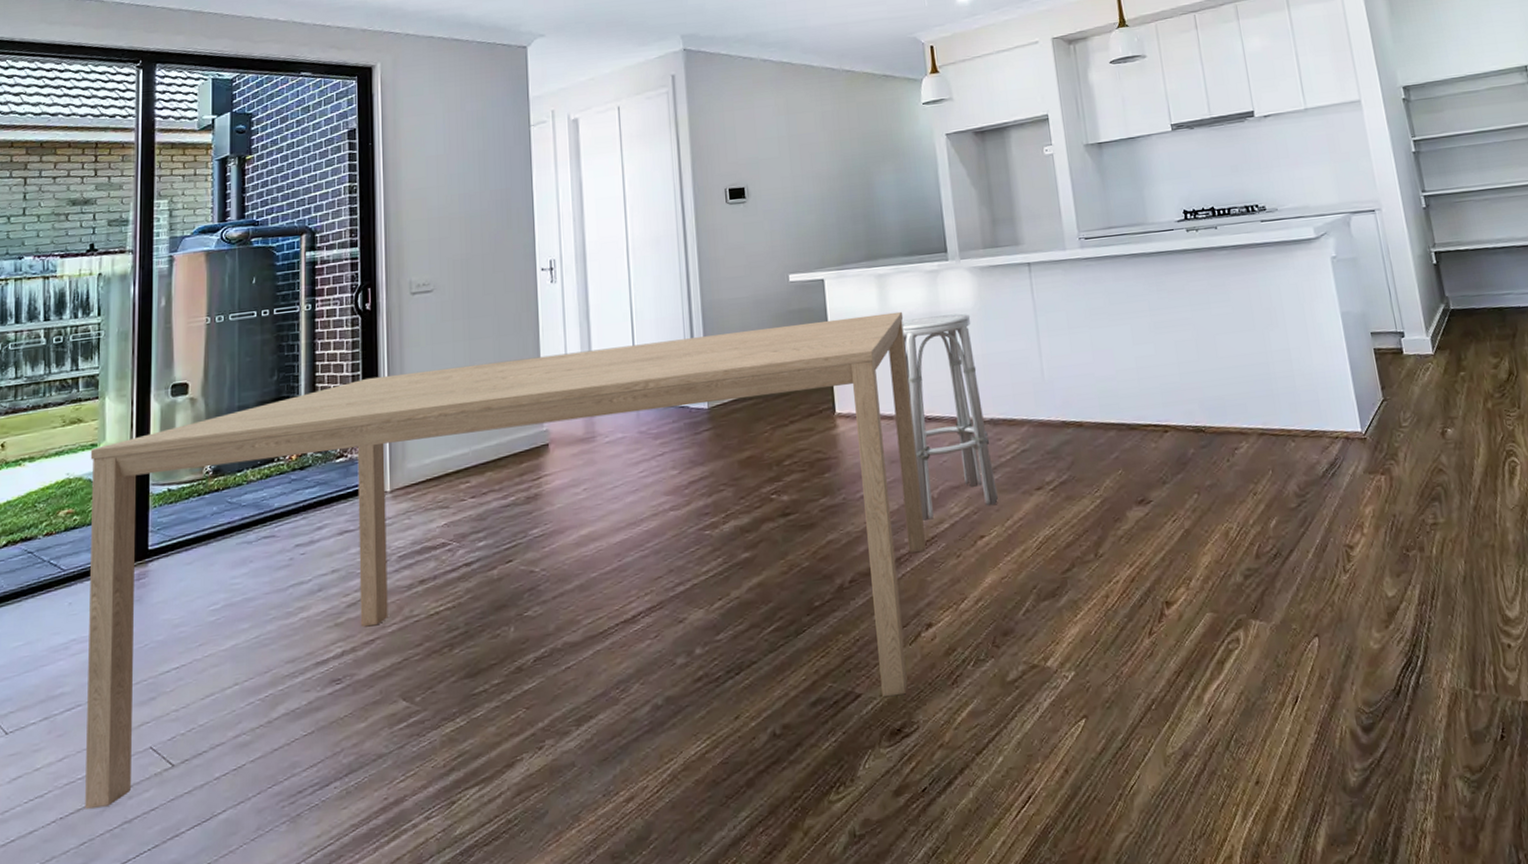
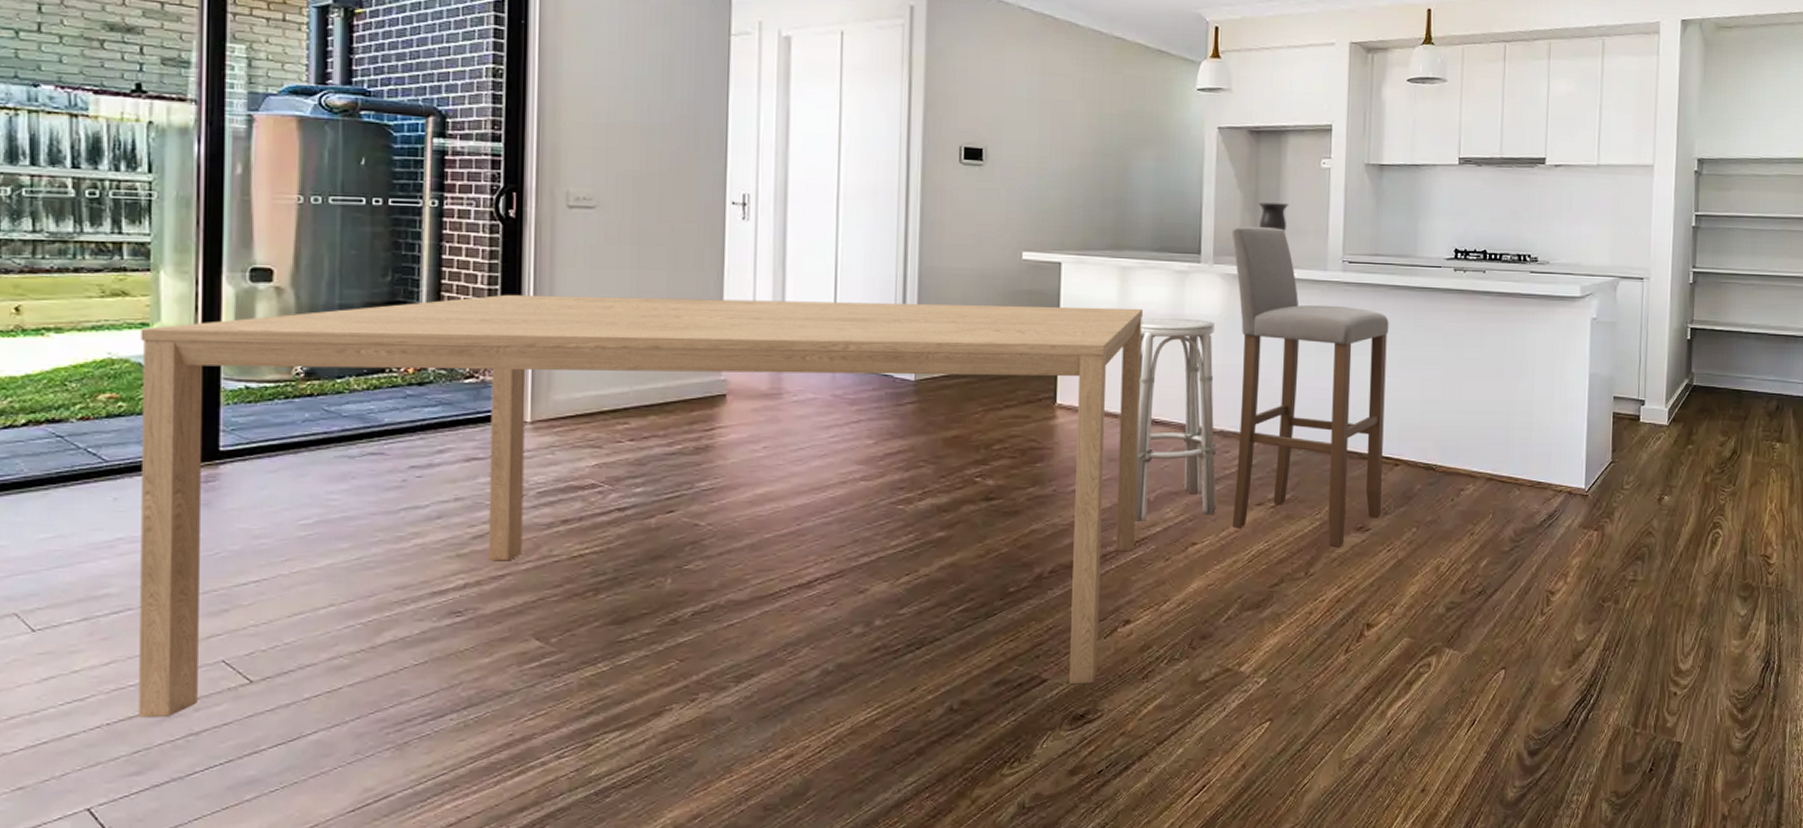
bar stool: none [972,217,1159,525] -> present [1231,226,1389,548]
vase: none [992,193,1022,220] -> present [1258,202,1289,231]

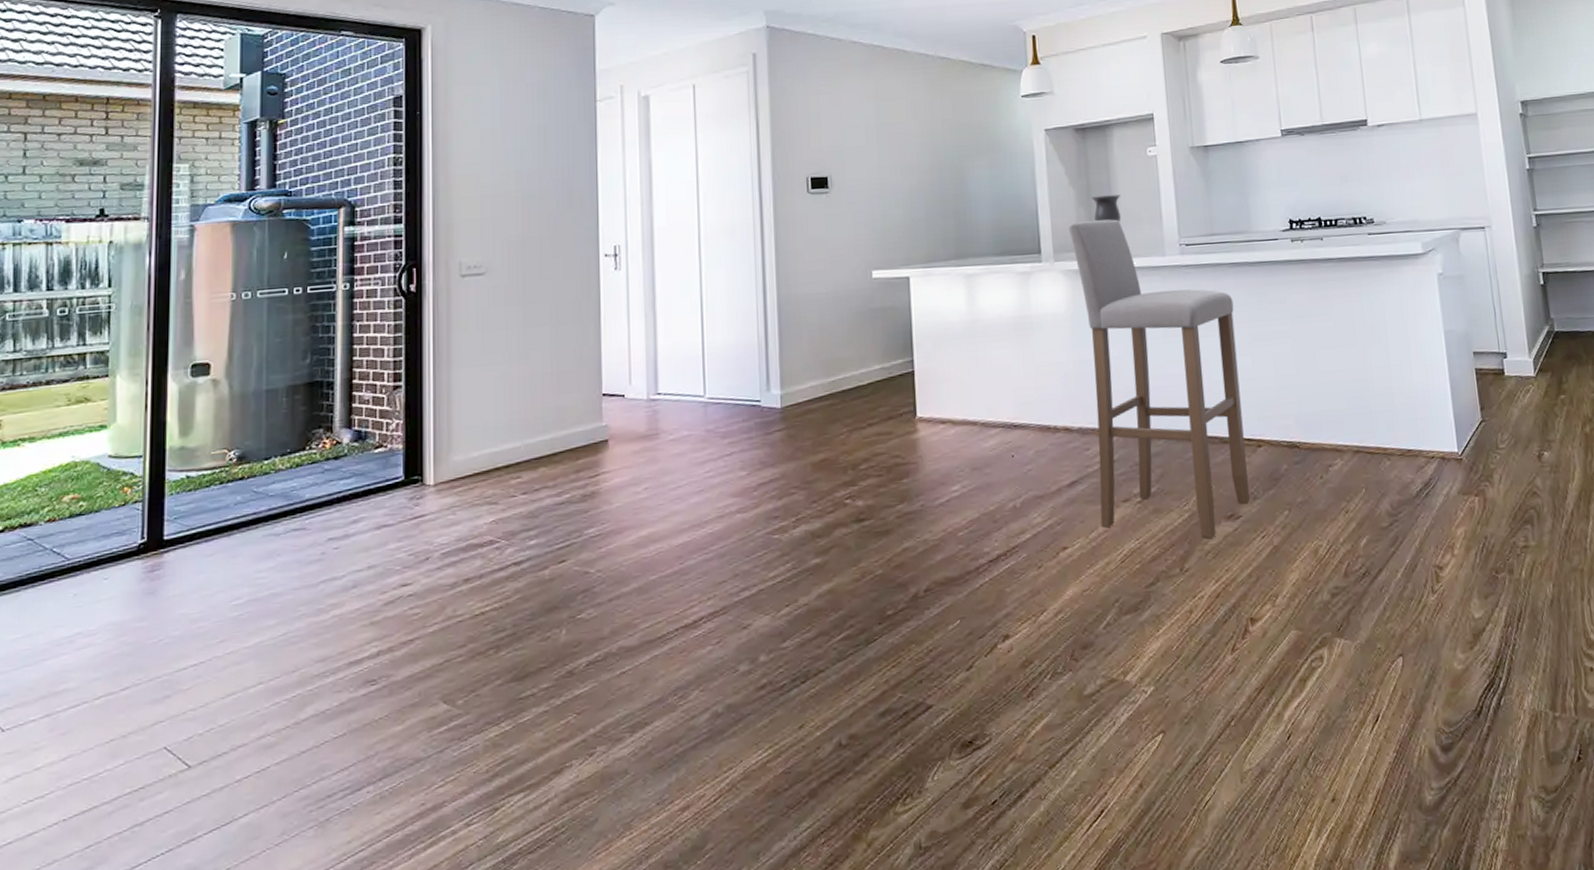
dining table: present [139,294,1144,717] -> none [91,313,1006,811]
bar stool: present [1134,317,1217,521] -> none [990,318,1083,530]

